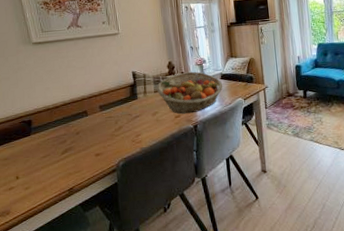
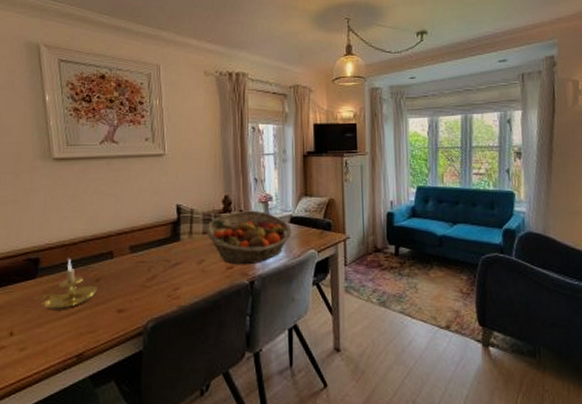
candle holder: none [30,119,78,157] -> present [33,259,97,309]

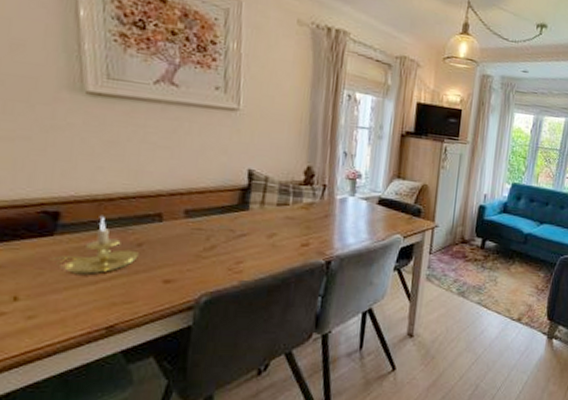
fruit basket: present [205,210,292,265] -> none [280,185,379,244]

